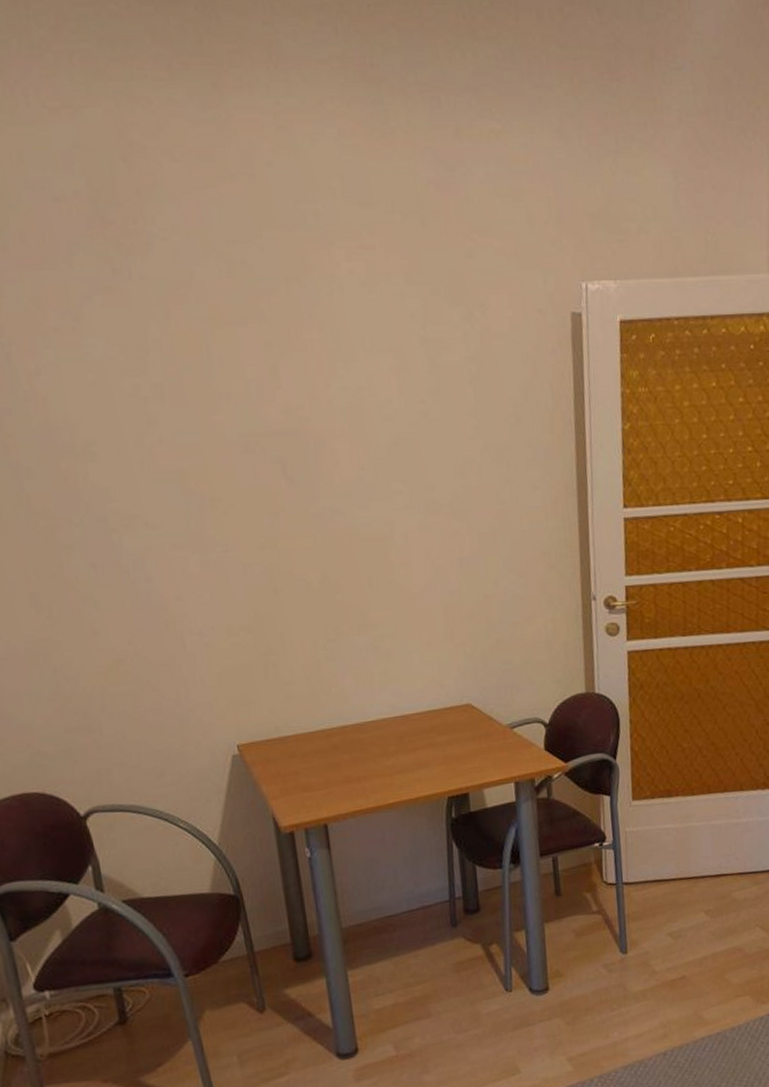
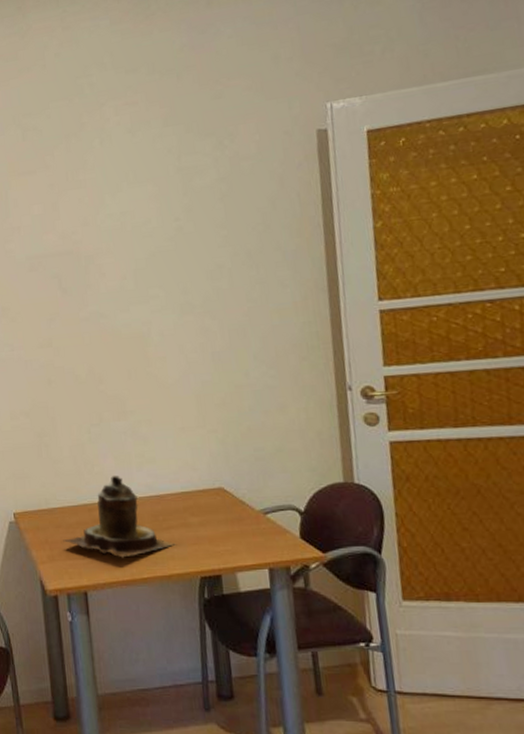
teapot: none [298,695,423,785] -> present [63,475,176,558]

